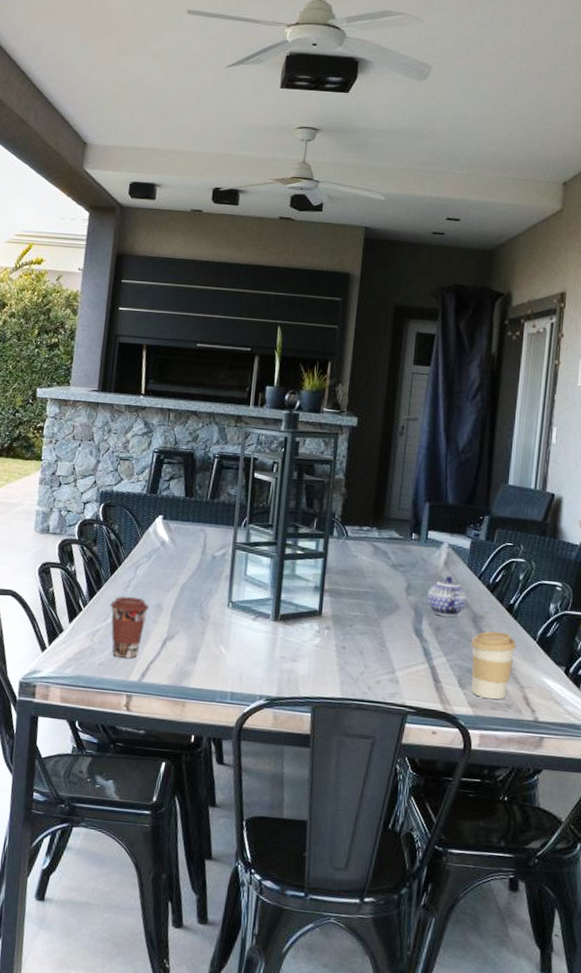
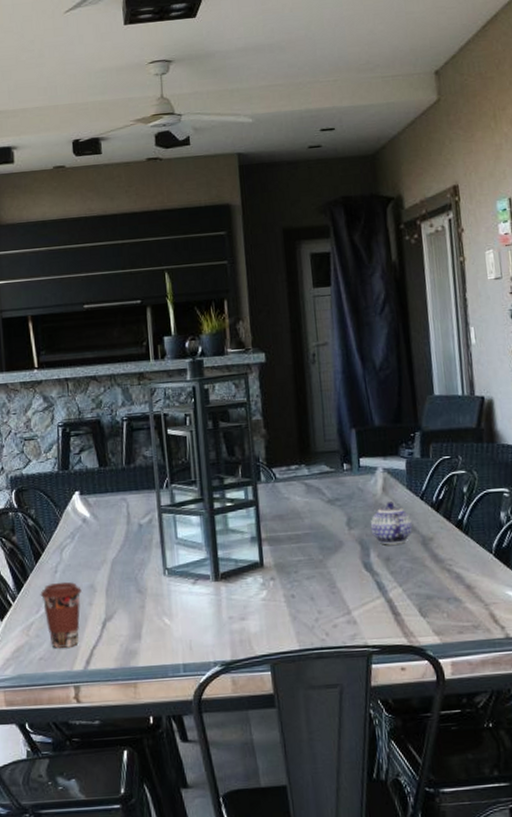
coffee cup: present [471,631,517,700] -> none [424,550,473,624]

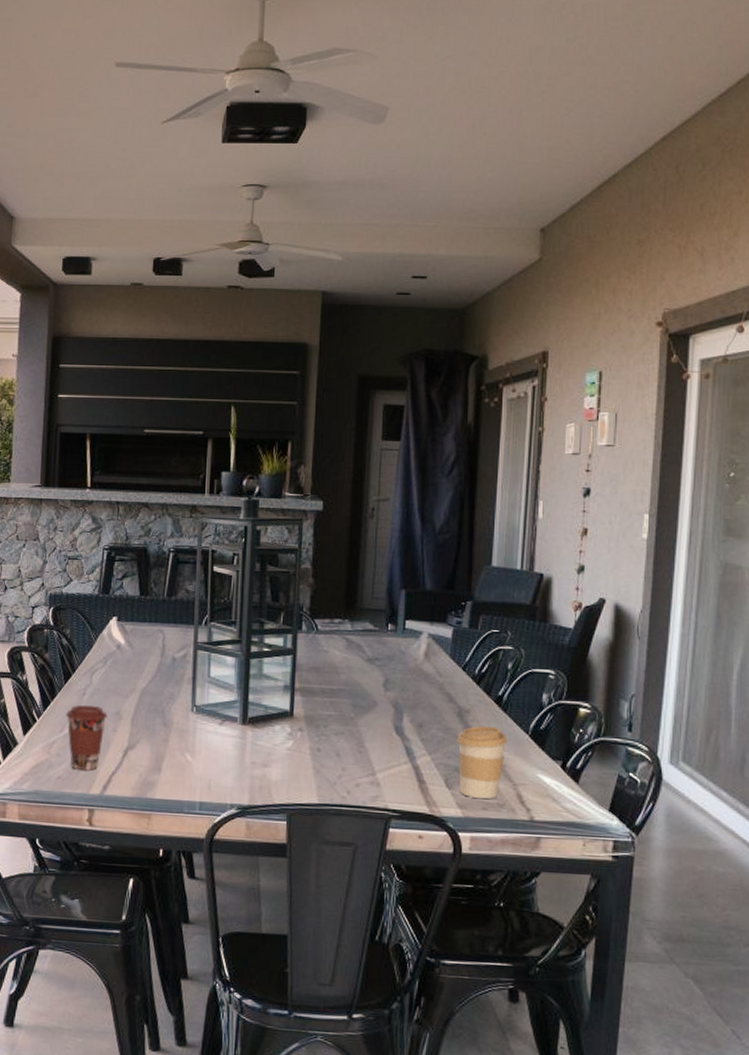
teapot: present [370,501,413,545] -> none [407,668,450,712]
coffee cup: none [424,550,473,624] -> present [457,726,508,799]

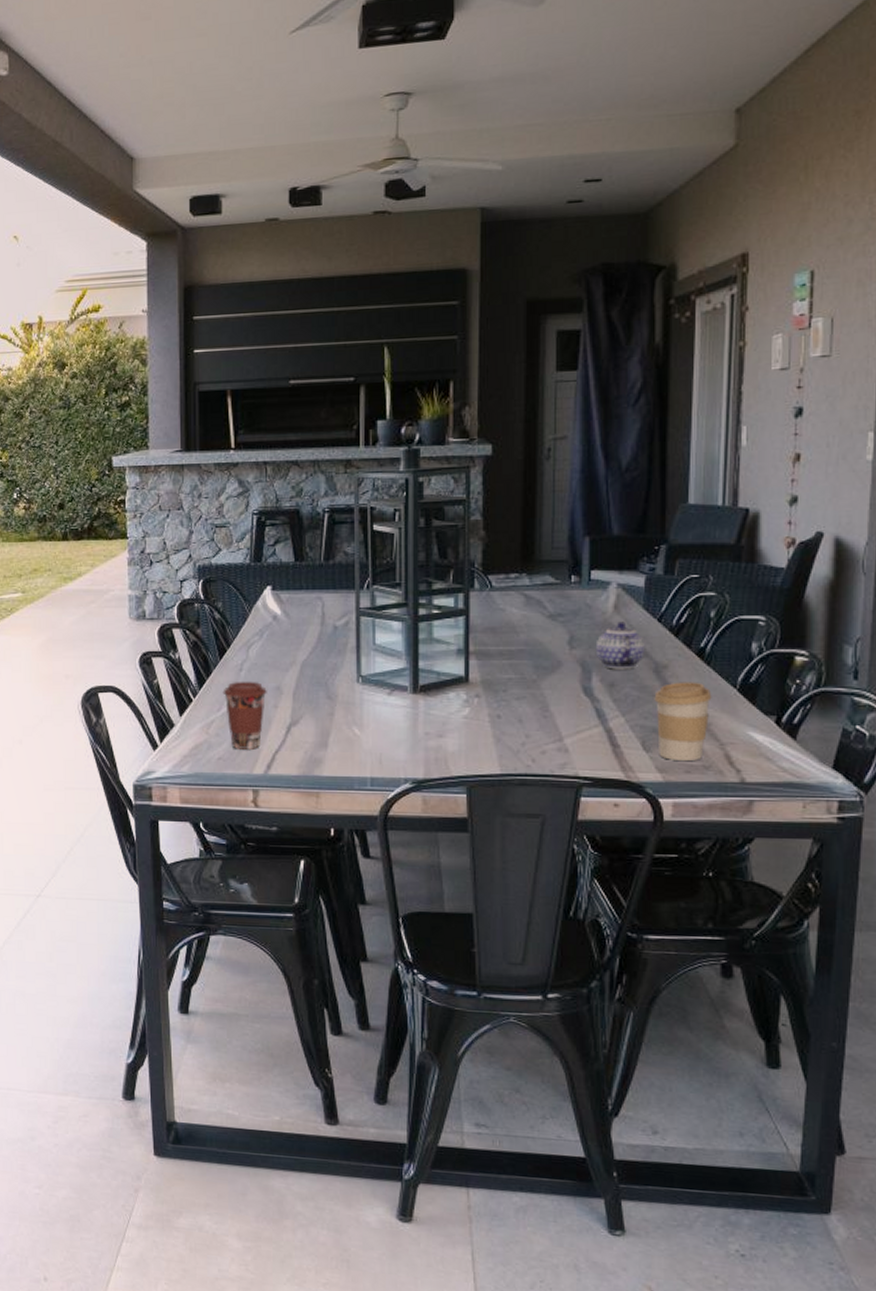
teapot: none [407,668,450,712] -> present [595,621,644,670]

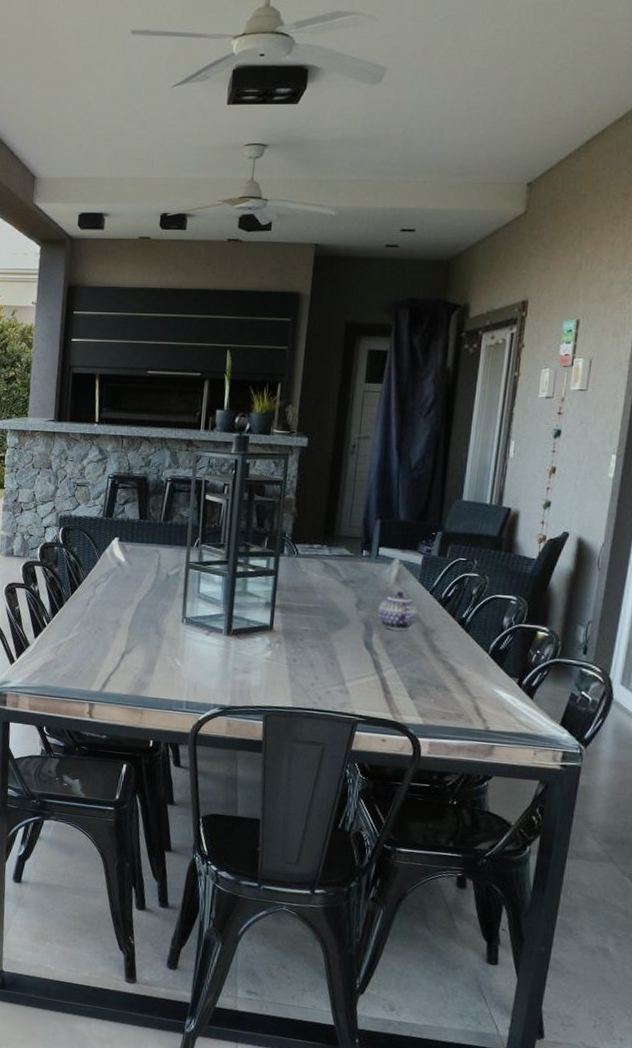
coffee cup: present [223,681,267,749] -> none [71,613,108,670]
coffee cup: present [654,682,712,762] -> none [421,644,469,710]

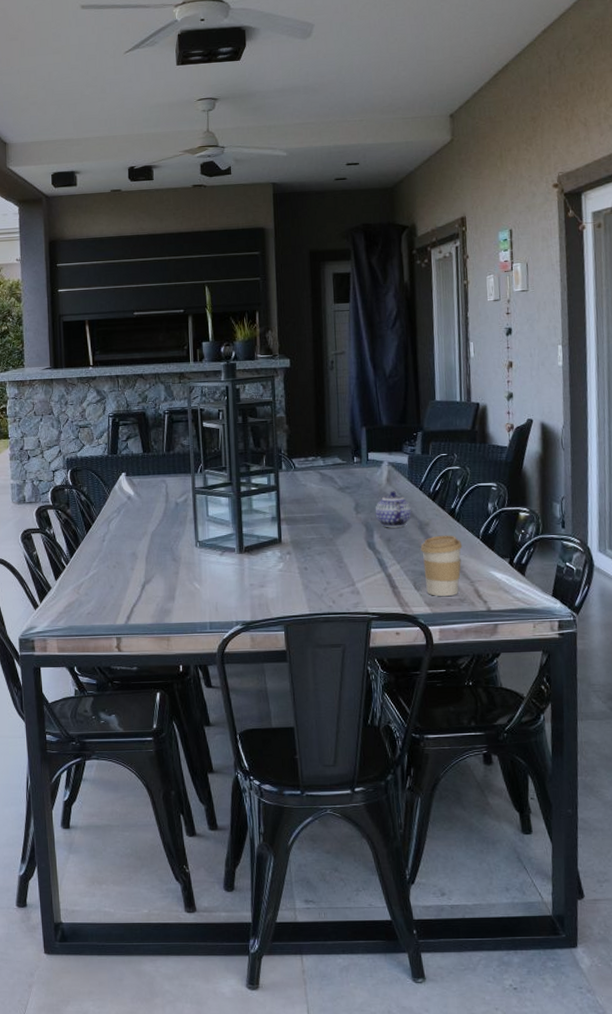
coffee cup: none [421,644,469,710] -> present [420,535,463,597]

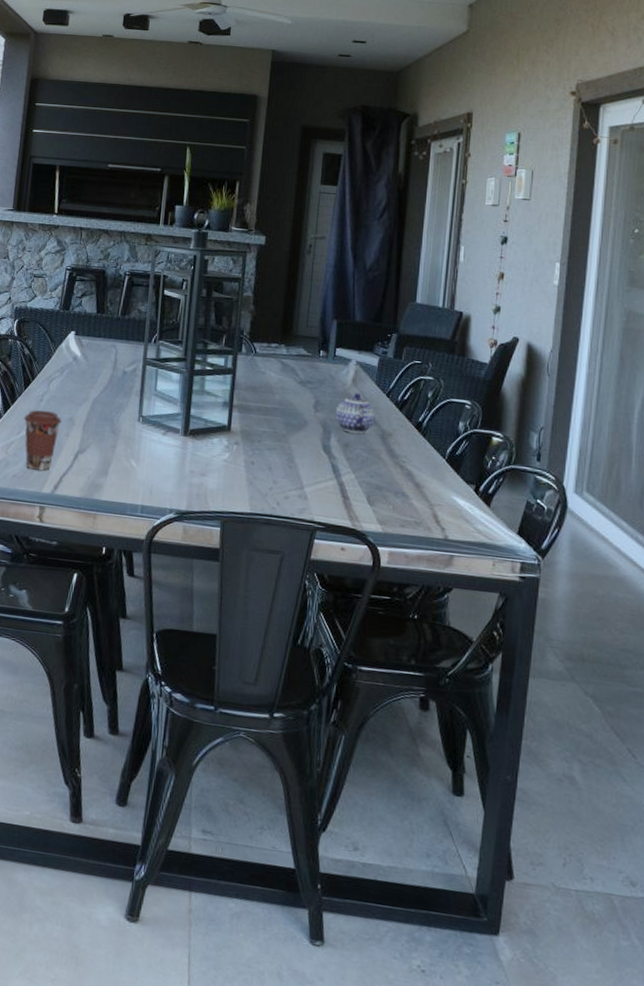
coffee cup: none [89,549,125,605] -> present [24,410,62,471]
coffee cup: present [420,535,463,597] -> none [379,448,426,517]

